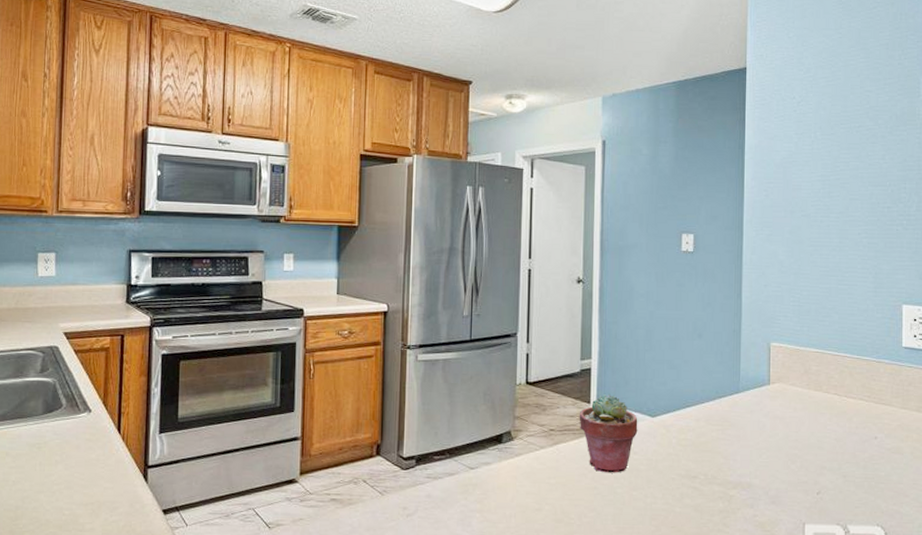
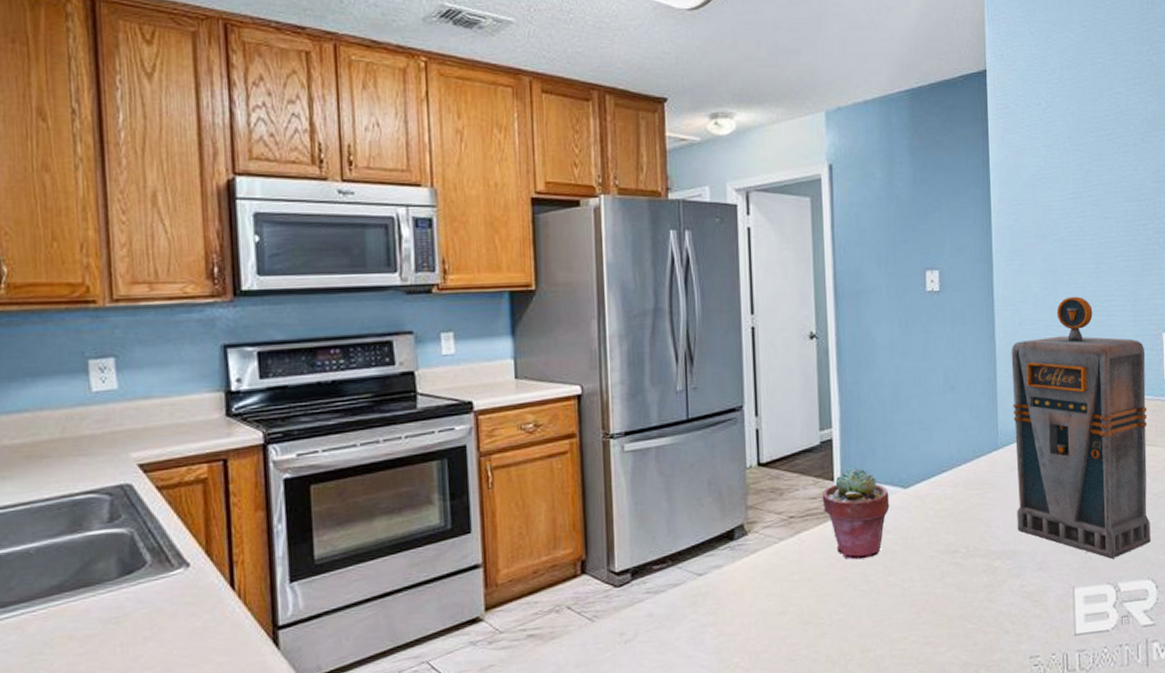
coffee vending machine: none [753,265,885,502] -> present [1011,296,1151,559]

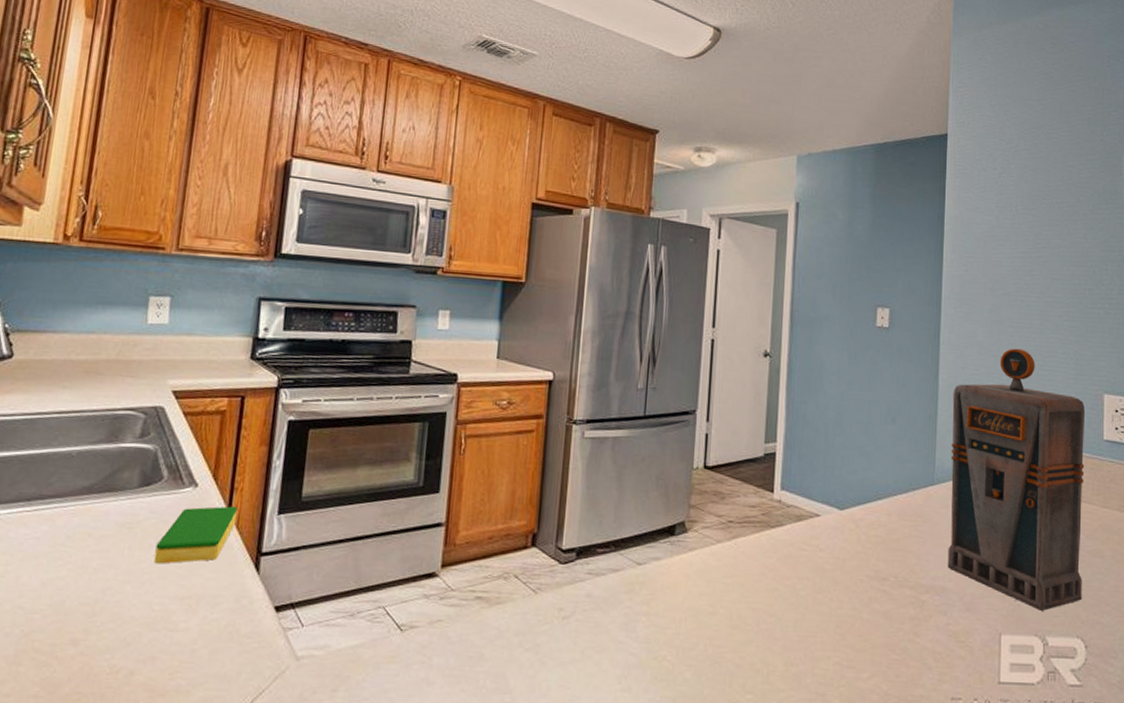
dish sponge: none [152,581,243,657] -> present [154,506,238,564]
potted succulent: present [822,466,890,560] -> none [760,482,825,573]

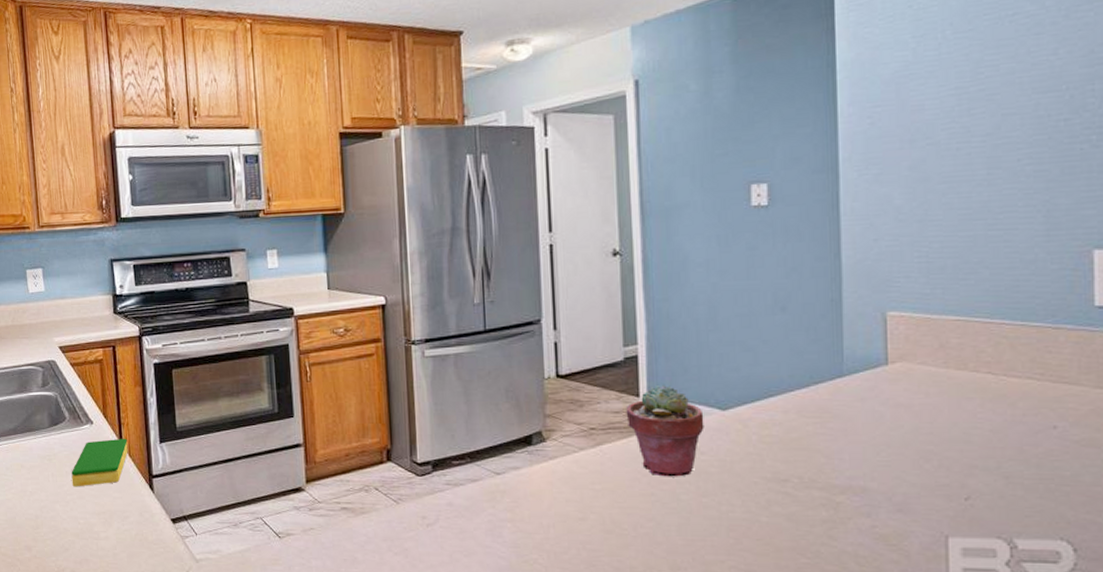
potted succulent: none [760,482,825,573] -> present [626,384,704,477]
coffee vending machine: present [947,348,1086,611] -> none [862,208,1066,510]

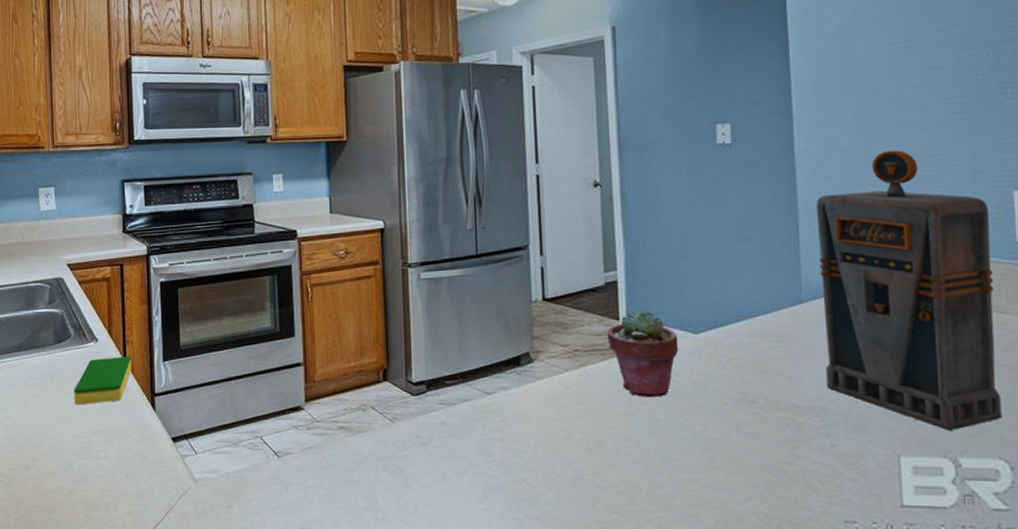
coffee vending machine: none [862,208,1066,510] -> present [816,150,1002,430]

